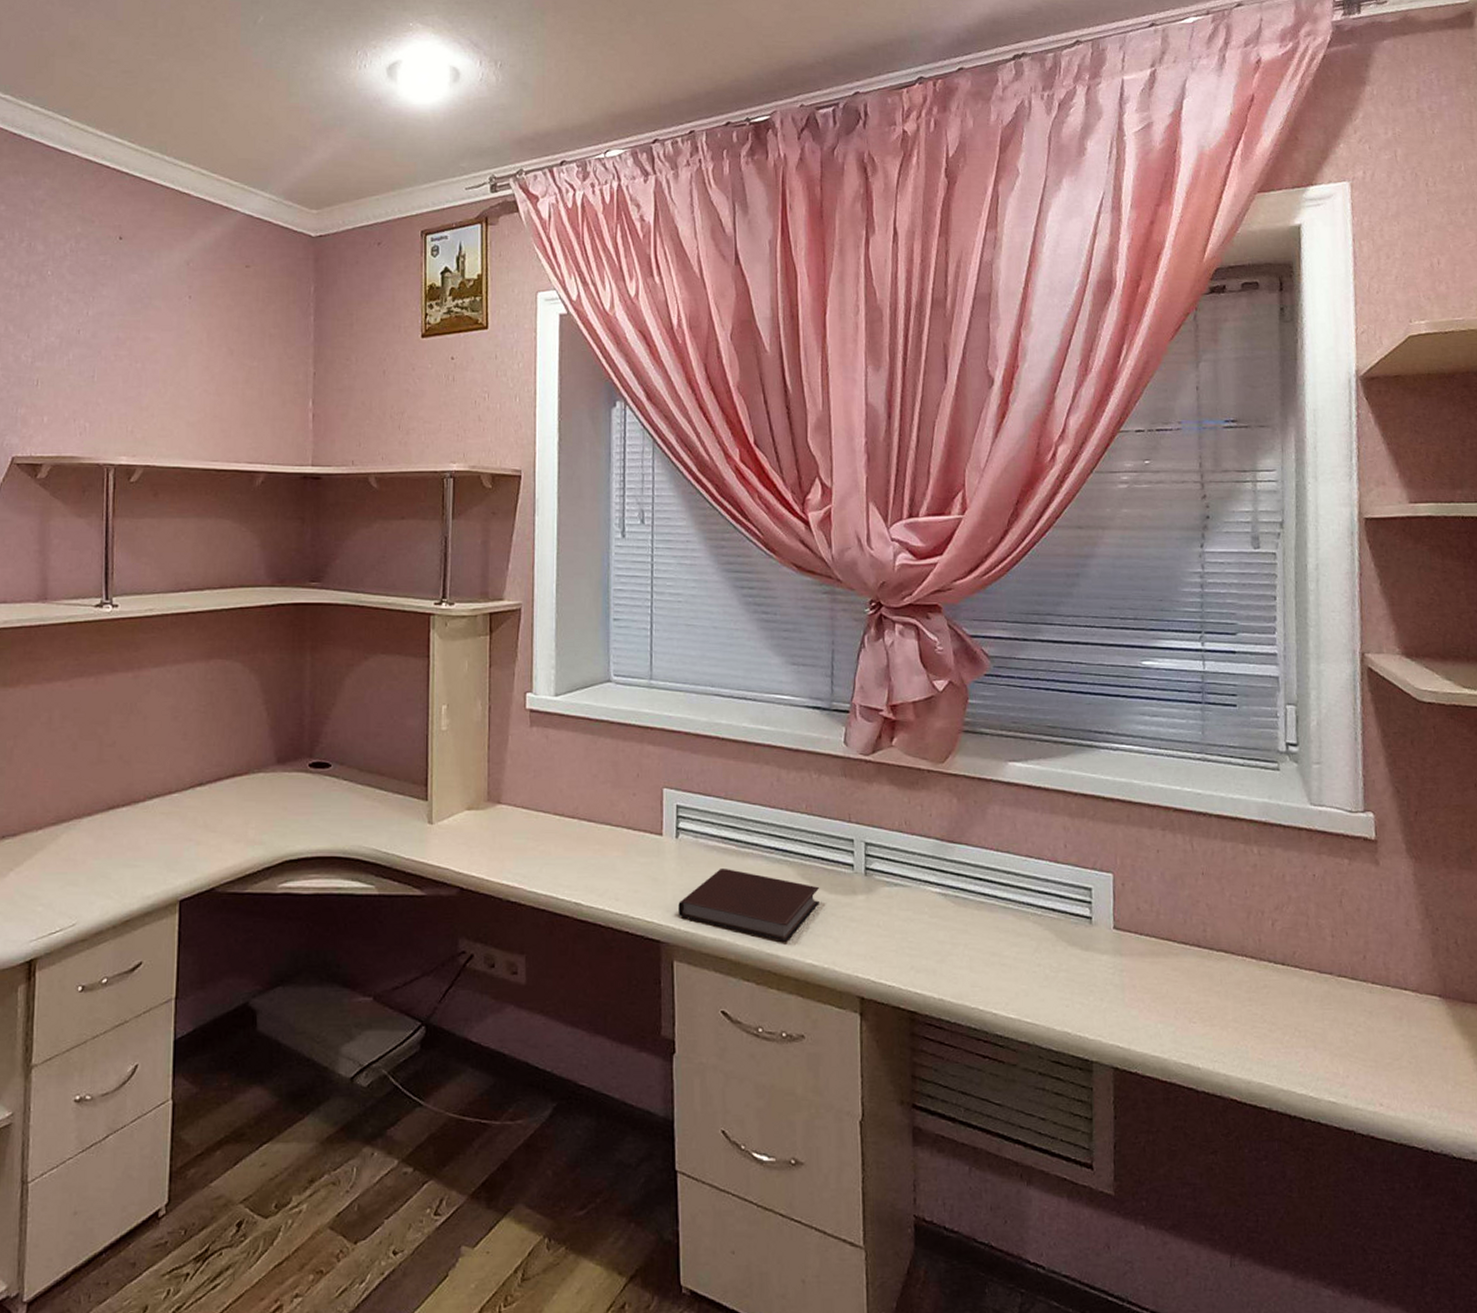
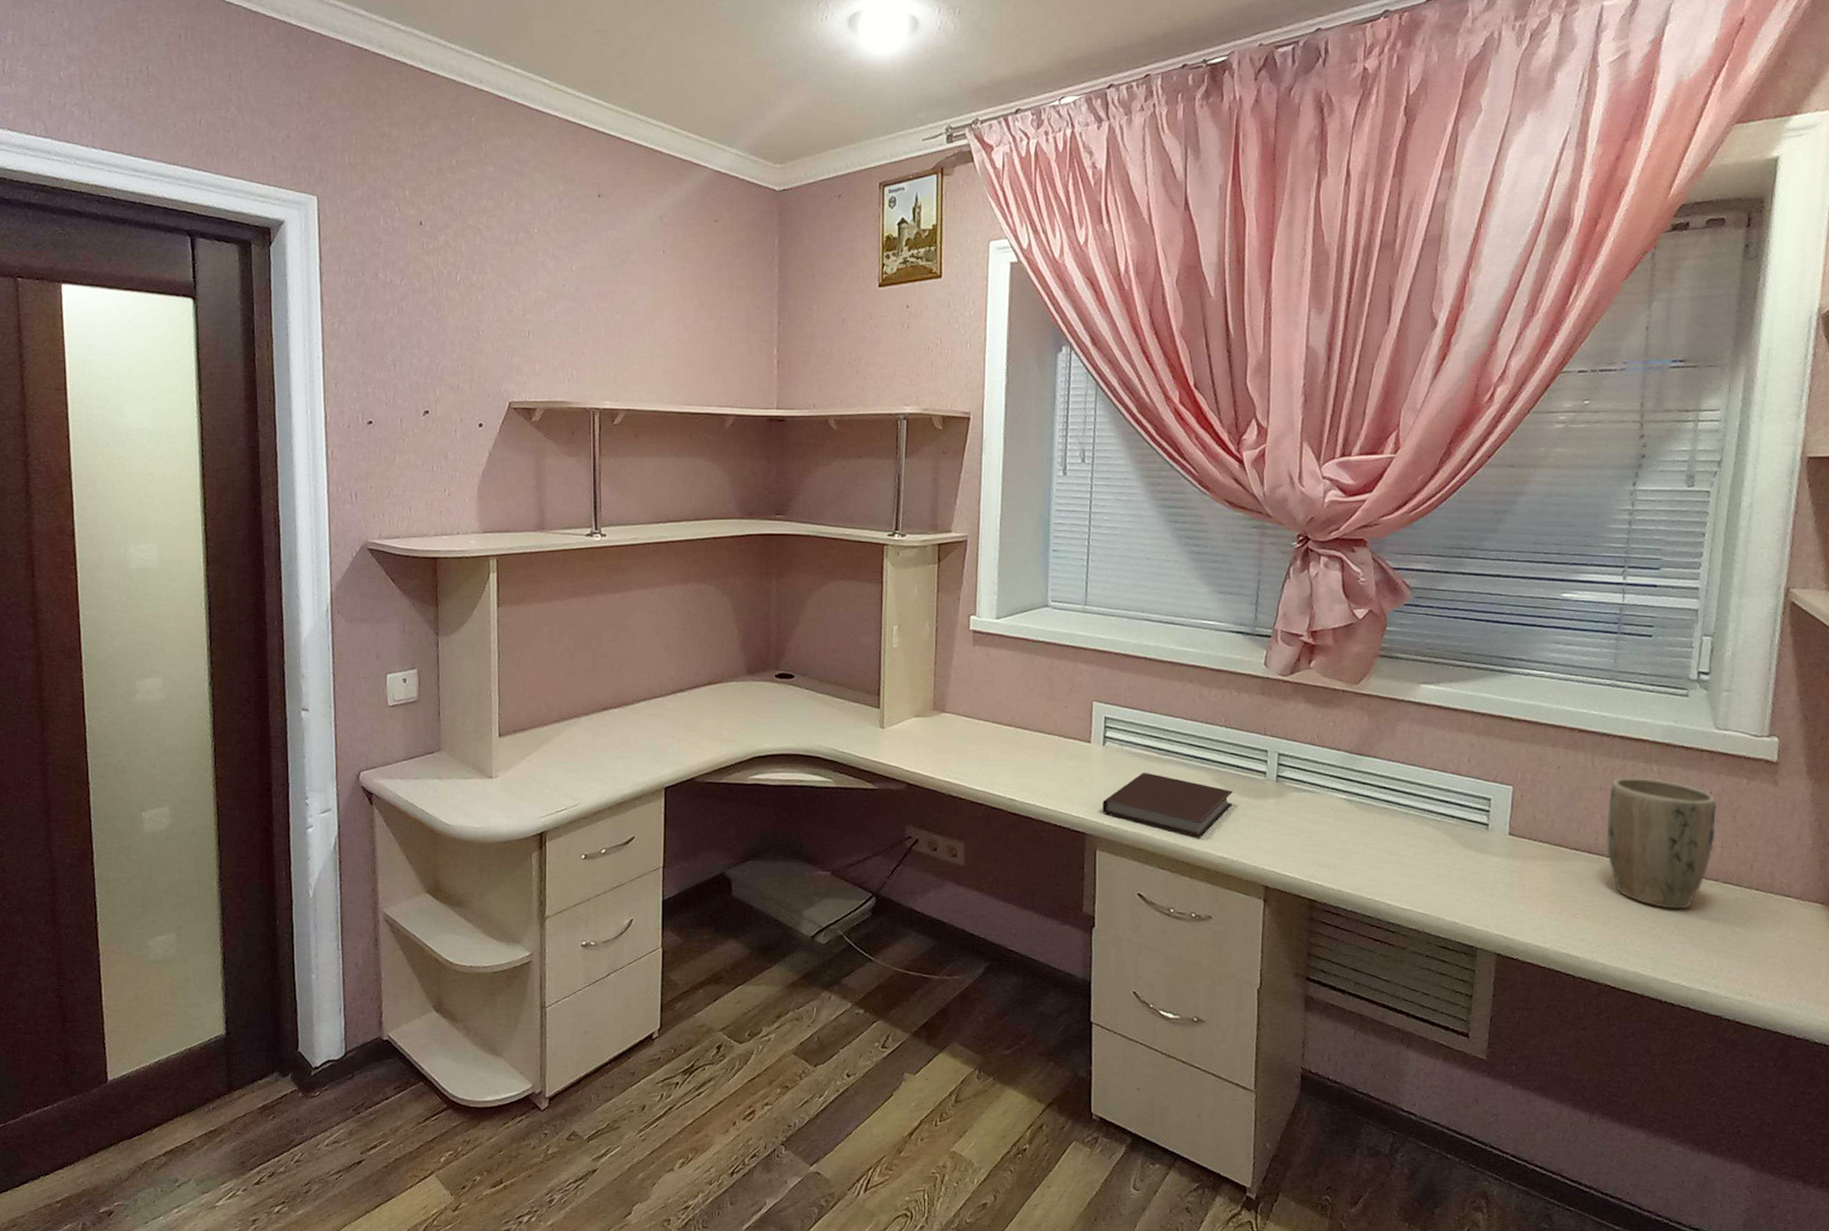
plant pot: none [1212,861,1324,1008] -> present [1606,778,1717,909]

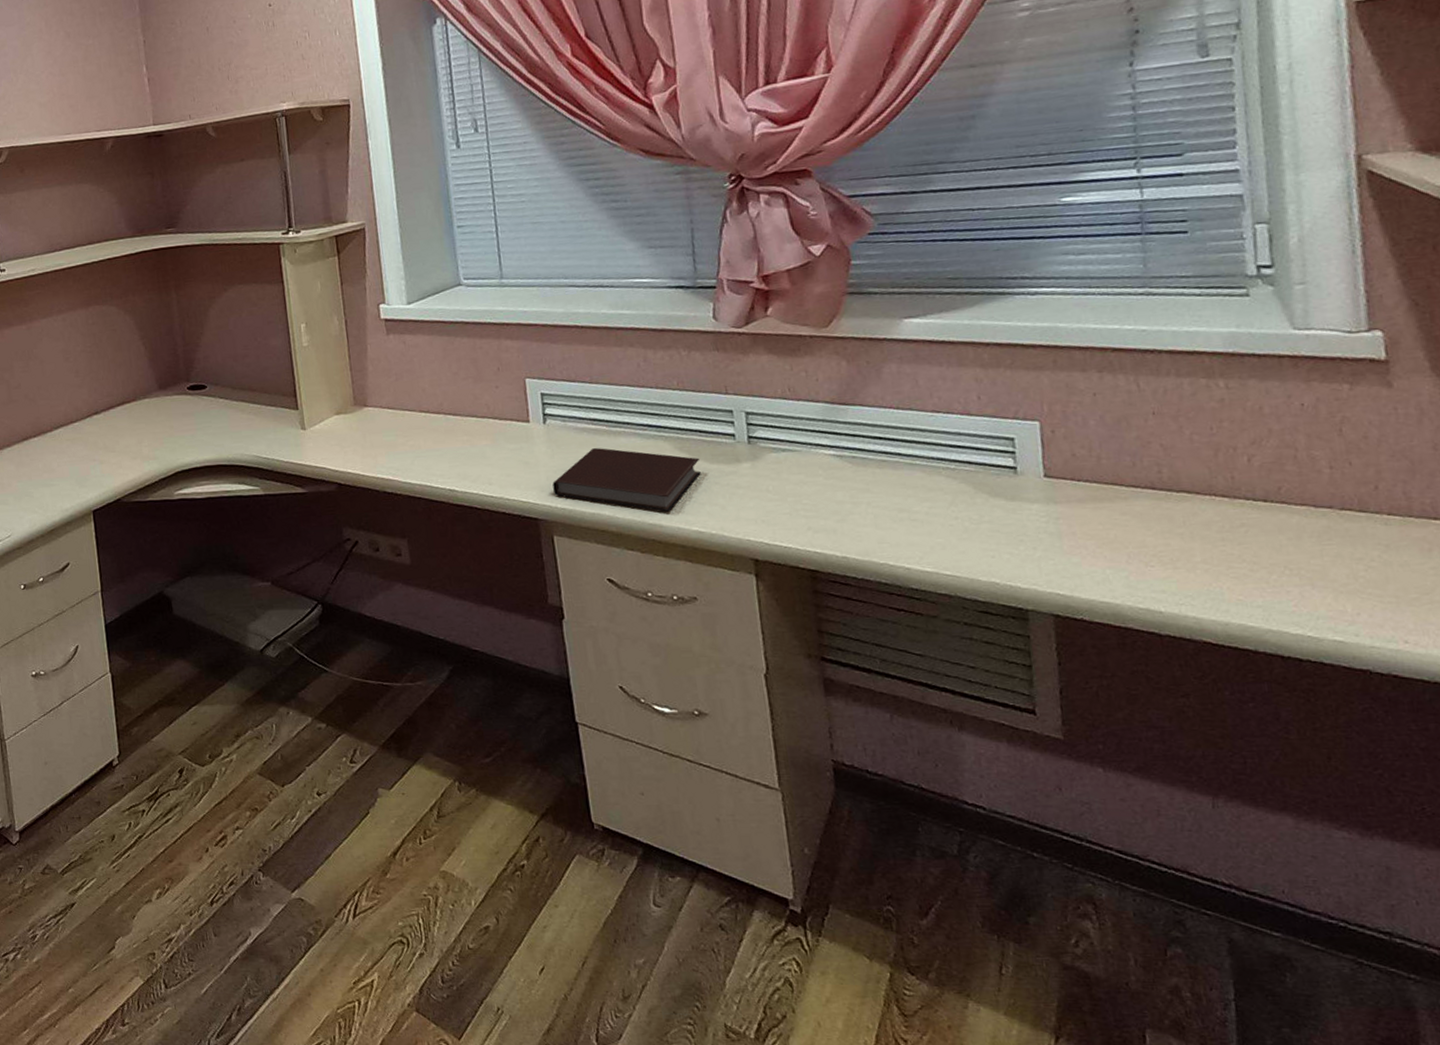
plant pot: present [1606,778,1717,909] -> none [1165,395,1319,547]

